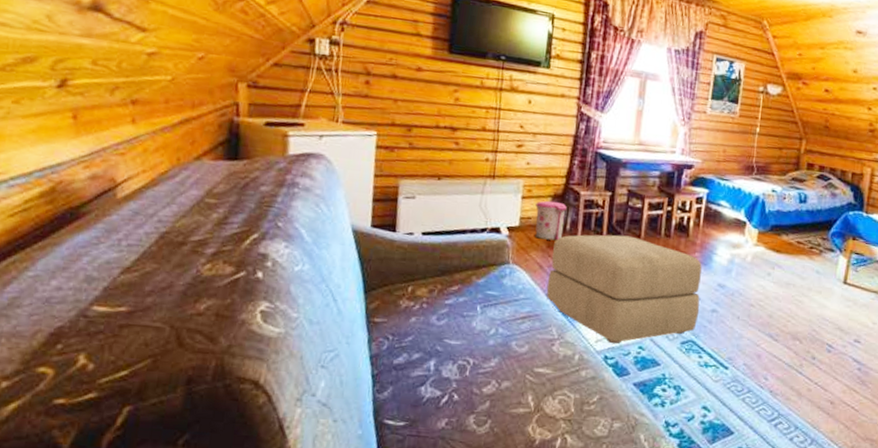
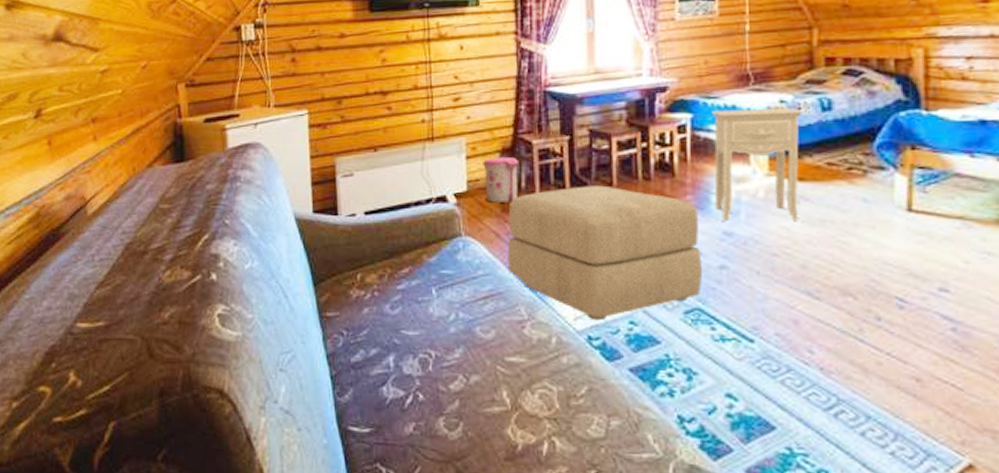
nightstand: none [715,190,787,281] -> present [711,108,803,221]

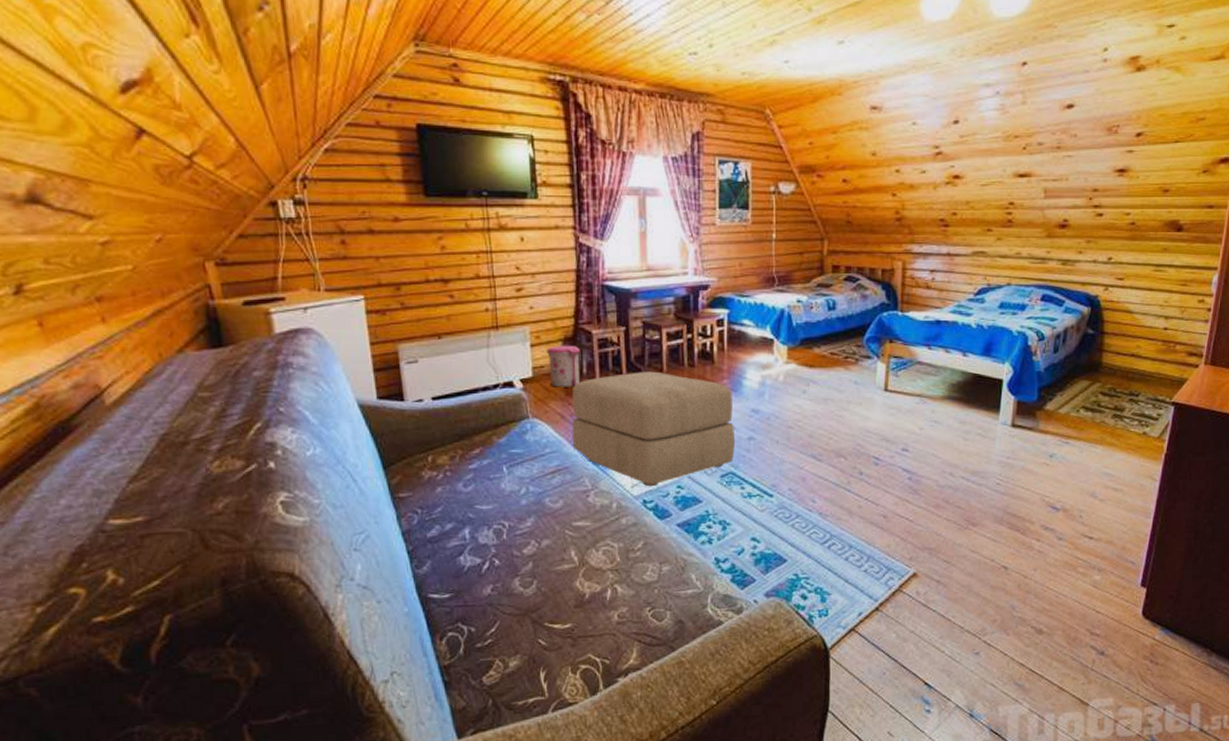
nightstand: present [711,108,803,221] -> none [744,307,814,401]

